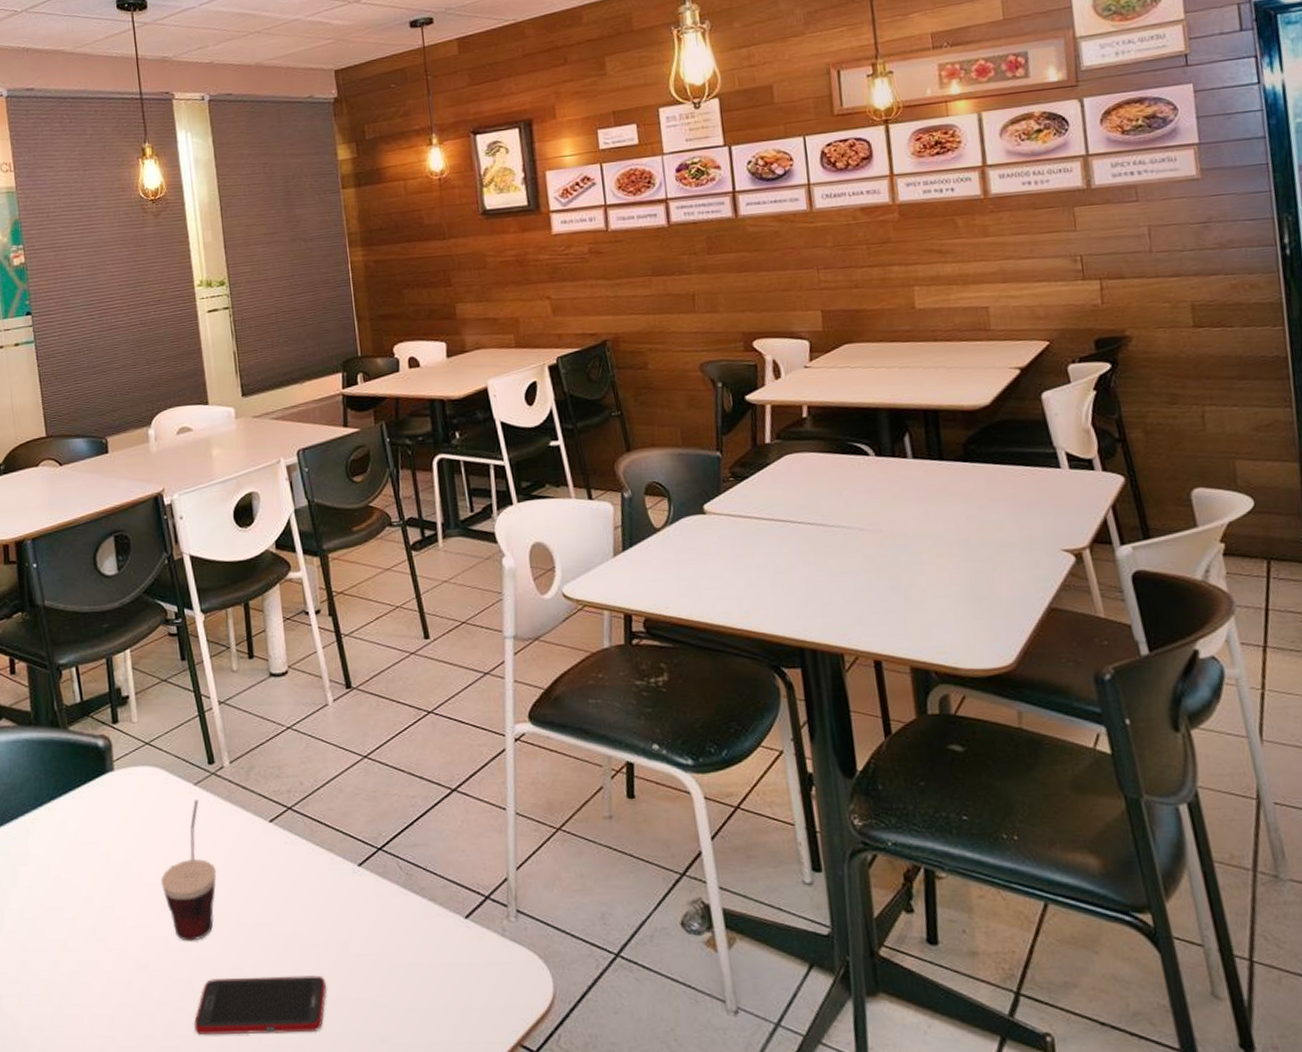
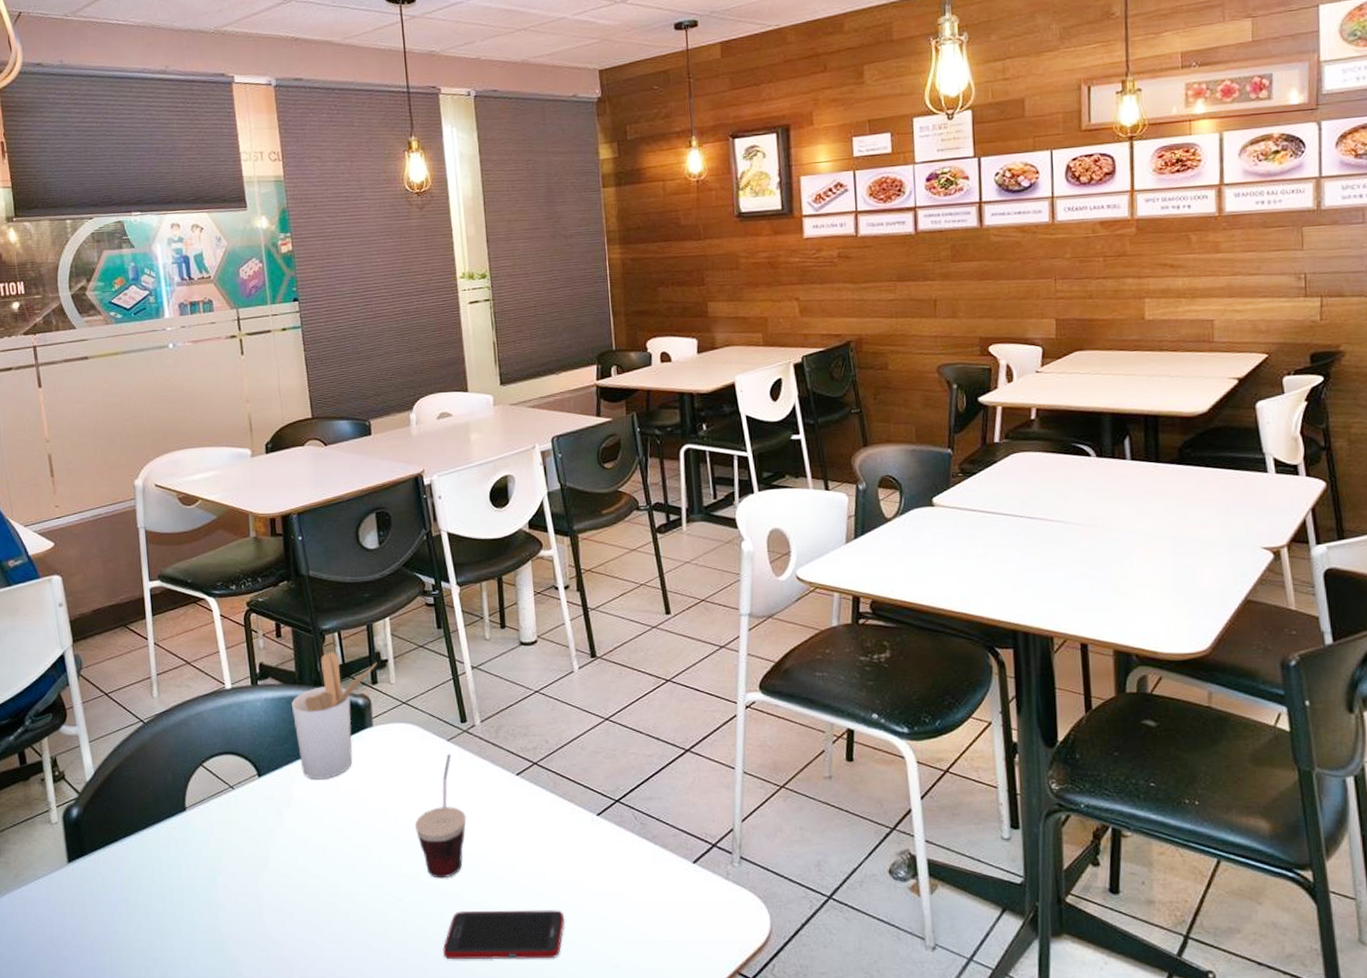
utensil holder: none [26,688,117,831] -> present [291,652,377,779]

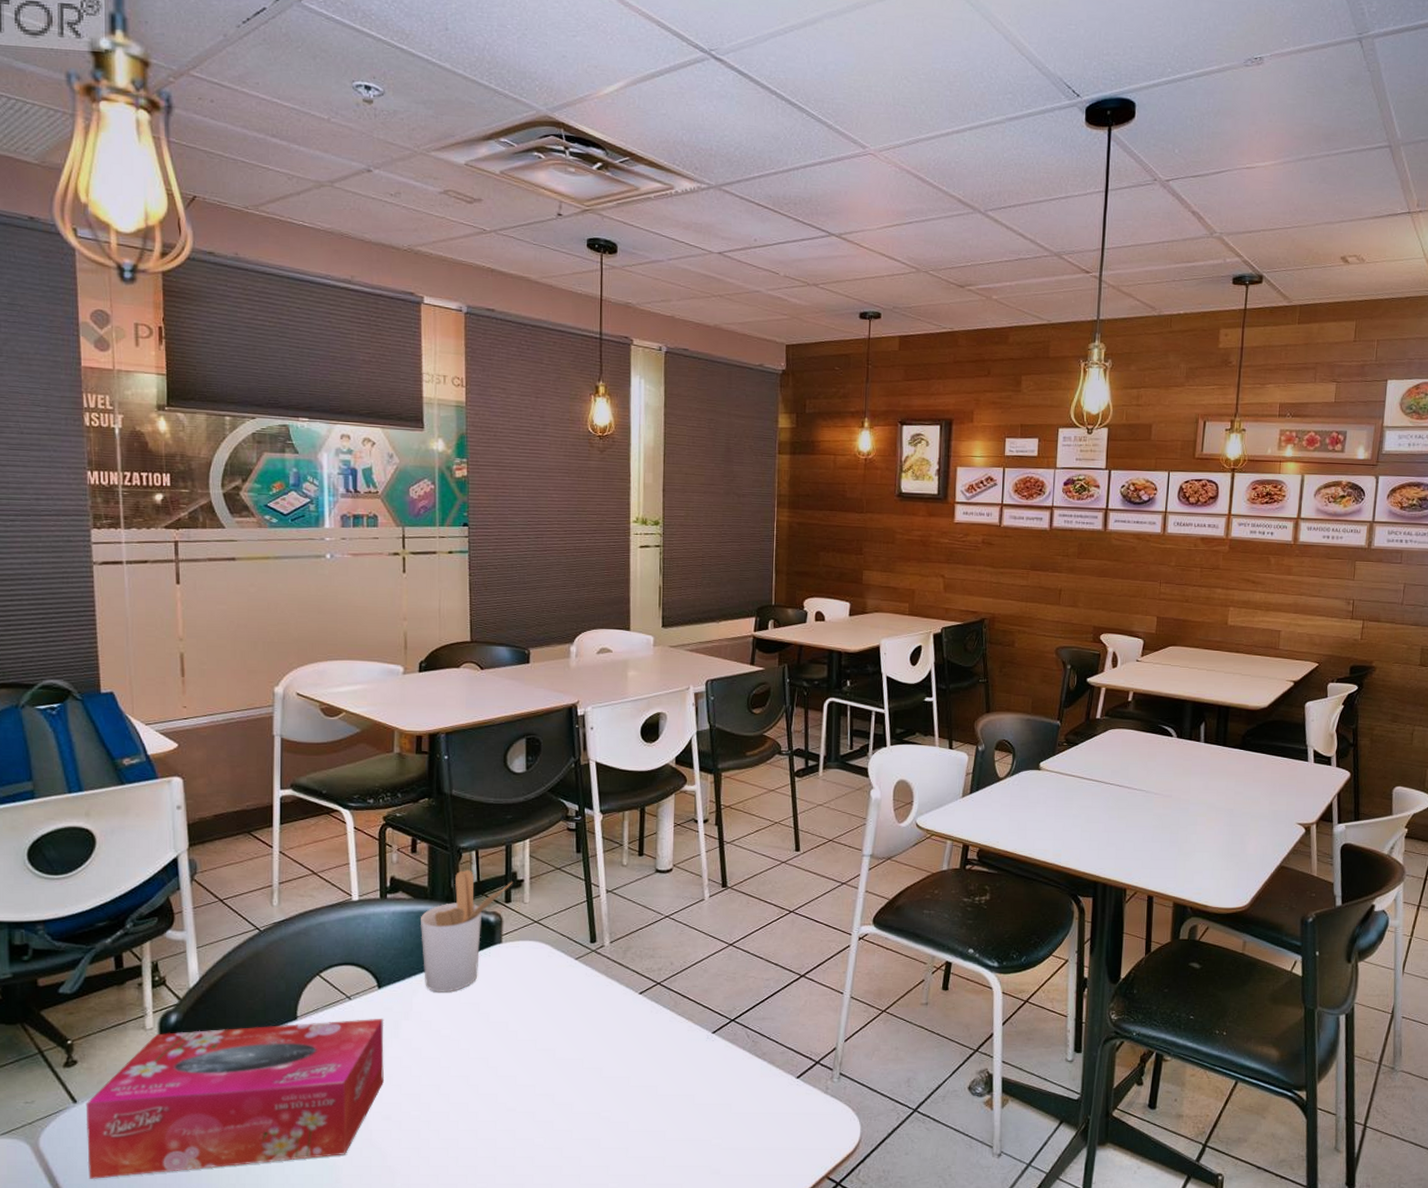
tissue box: none [6,807,274,971] -> present [86,1018,385,1179]
cup: present [414,754,467,878] -> none [534,972,587,1090]
cell phone: present [443,910,564,960] -> none [550,1120,671,1167]

